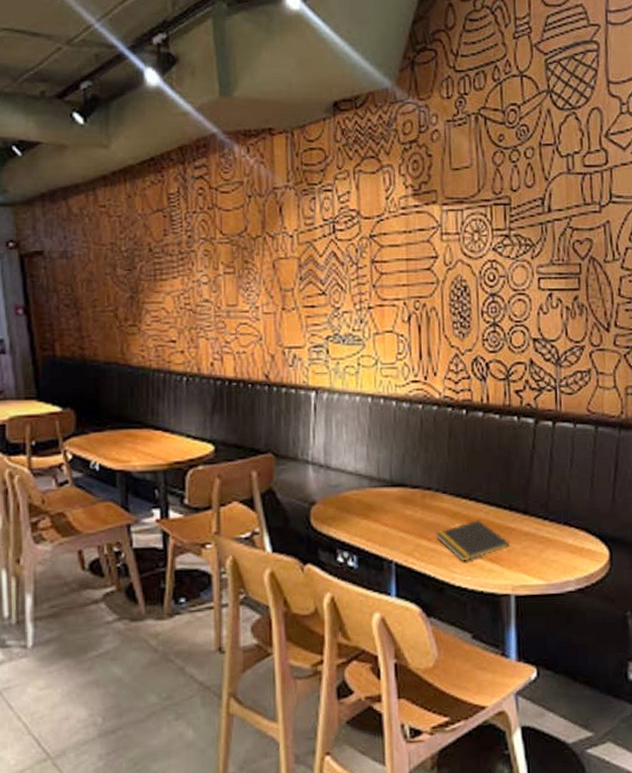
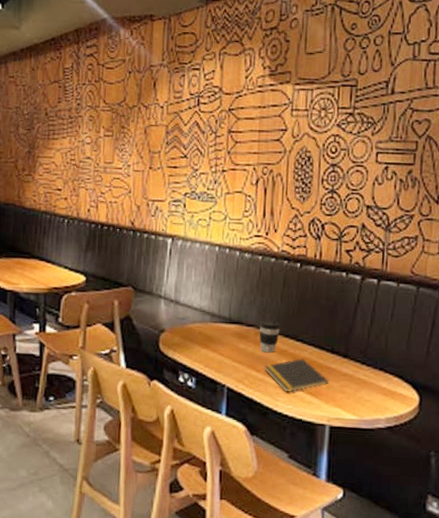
coffee cup: none [425,478,451,518] -> present [259,320,281,353]

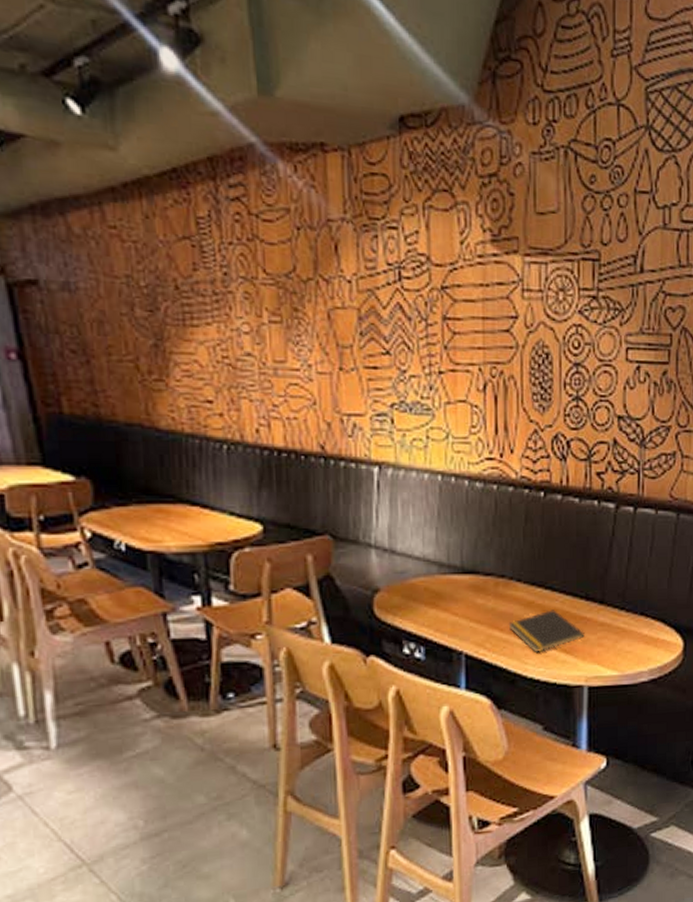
coffee cup: present [259,320,281,353] -> none [499,565,526,607]

